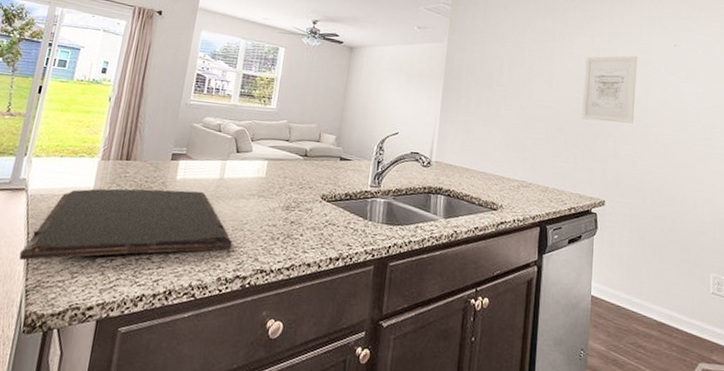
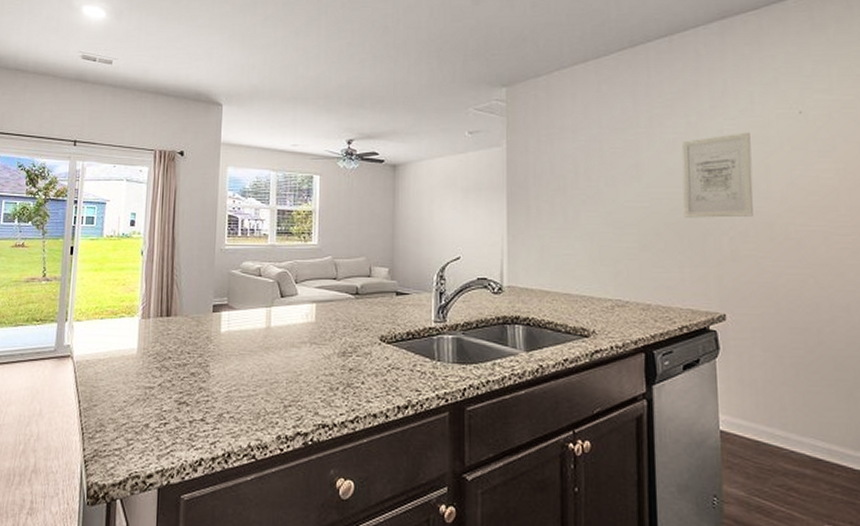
cutting board: present [19,188,233,261] -> none [73,343,288,430]

